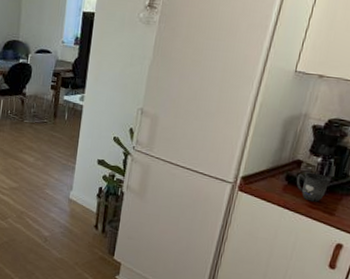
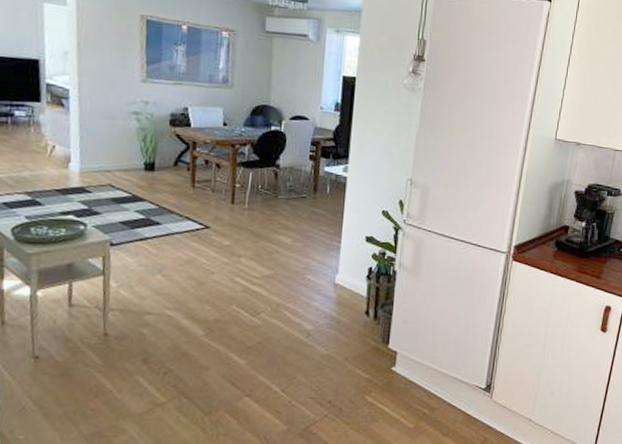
mug: present [296,172,331,202] -> none [565,237,595,266]

